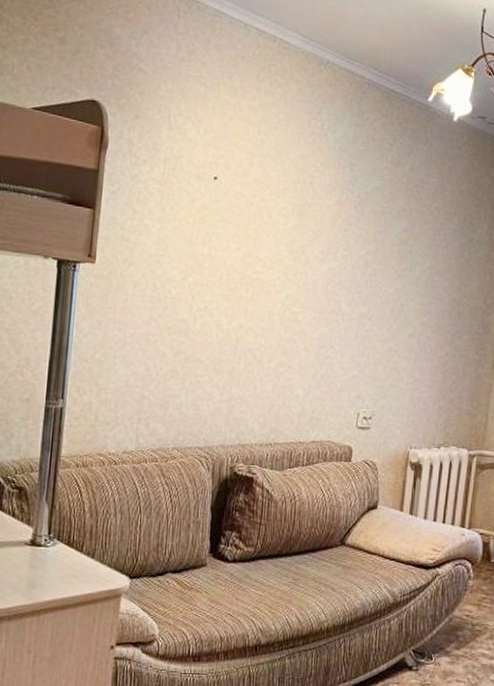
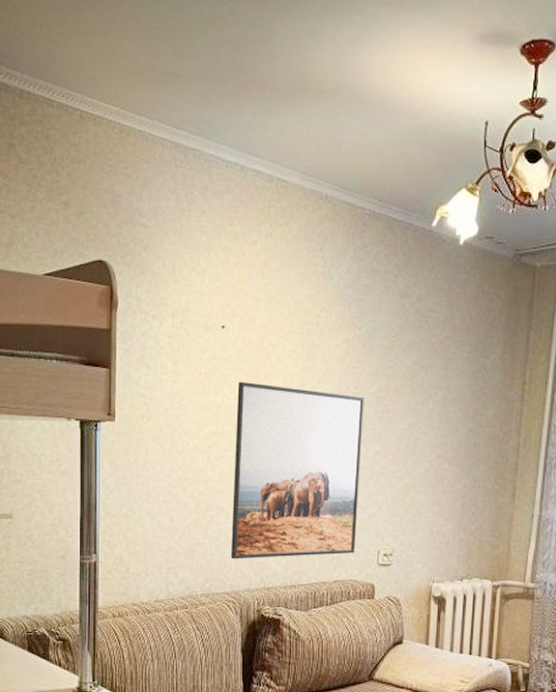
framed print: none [206,233,353,415] -> present [230,381,364,559]

